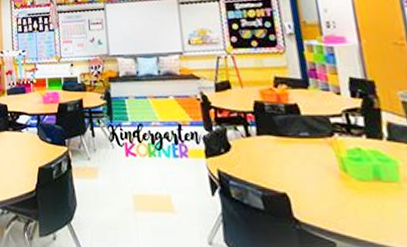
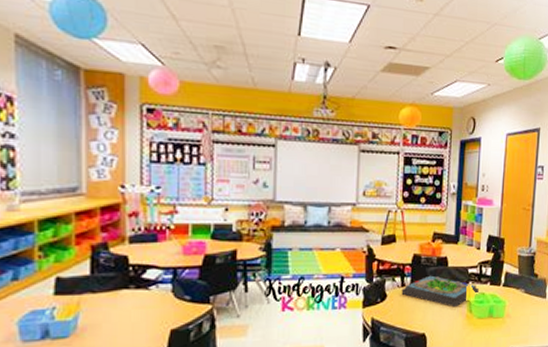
board game: none [247,124,351,164] -> present [401,275,479,308]

